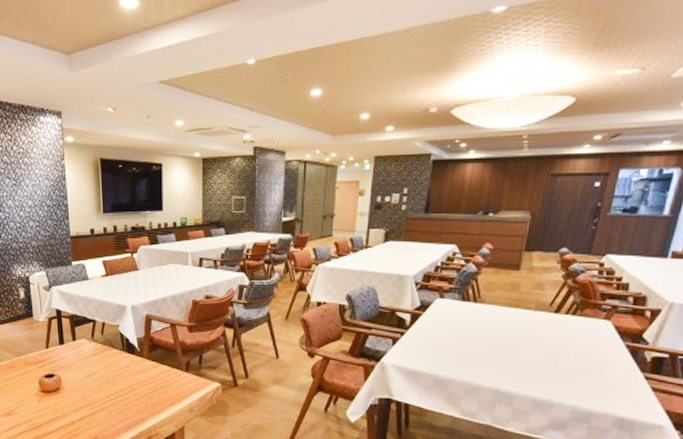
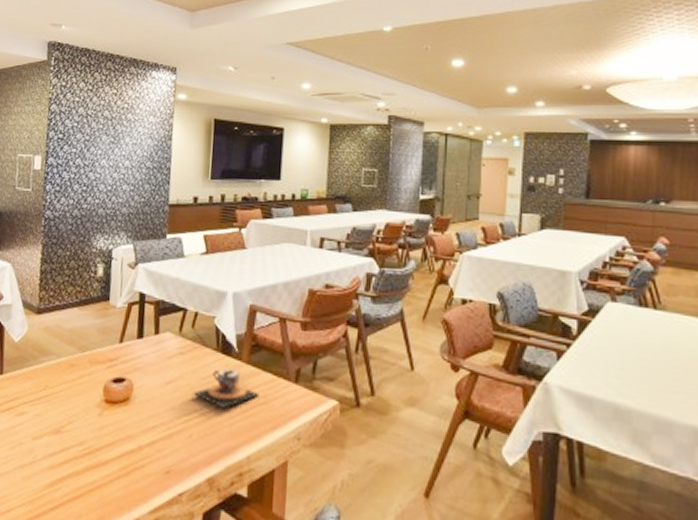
teacup: none [107,363,159,392] -> present [191,368,260,408]

